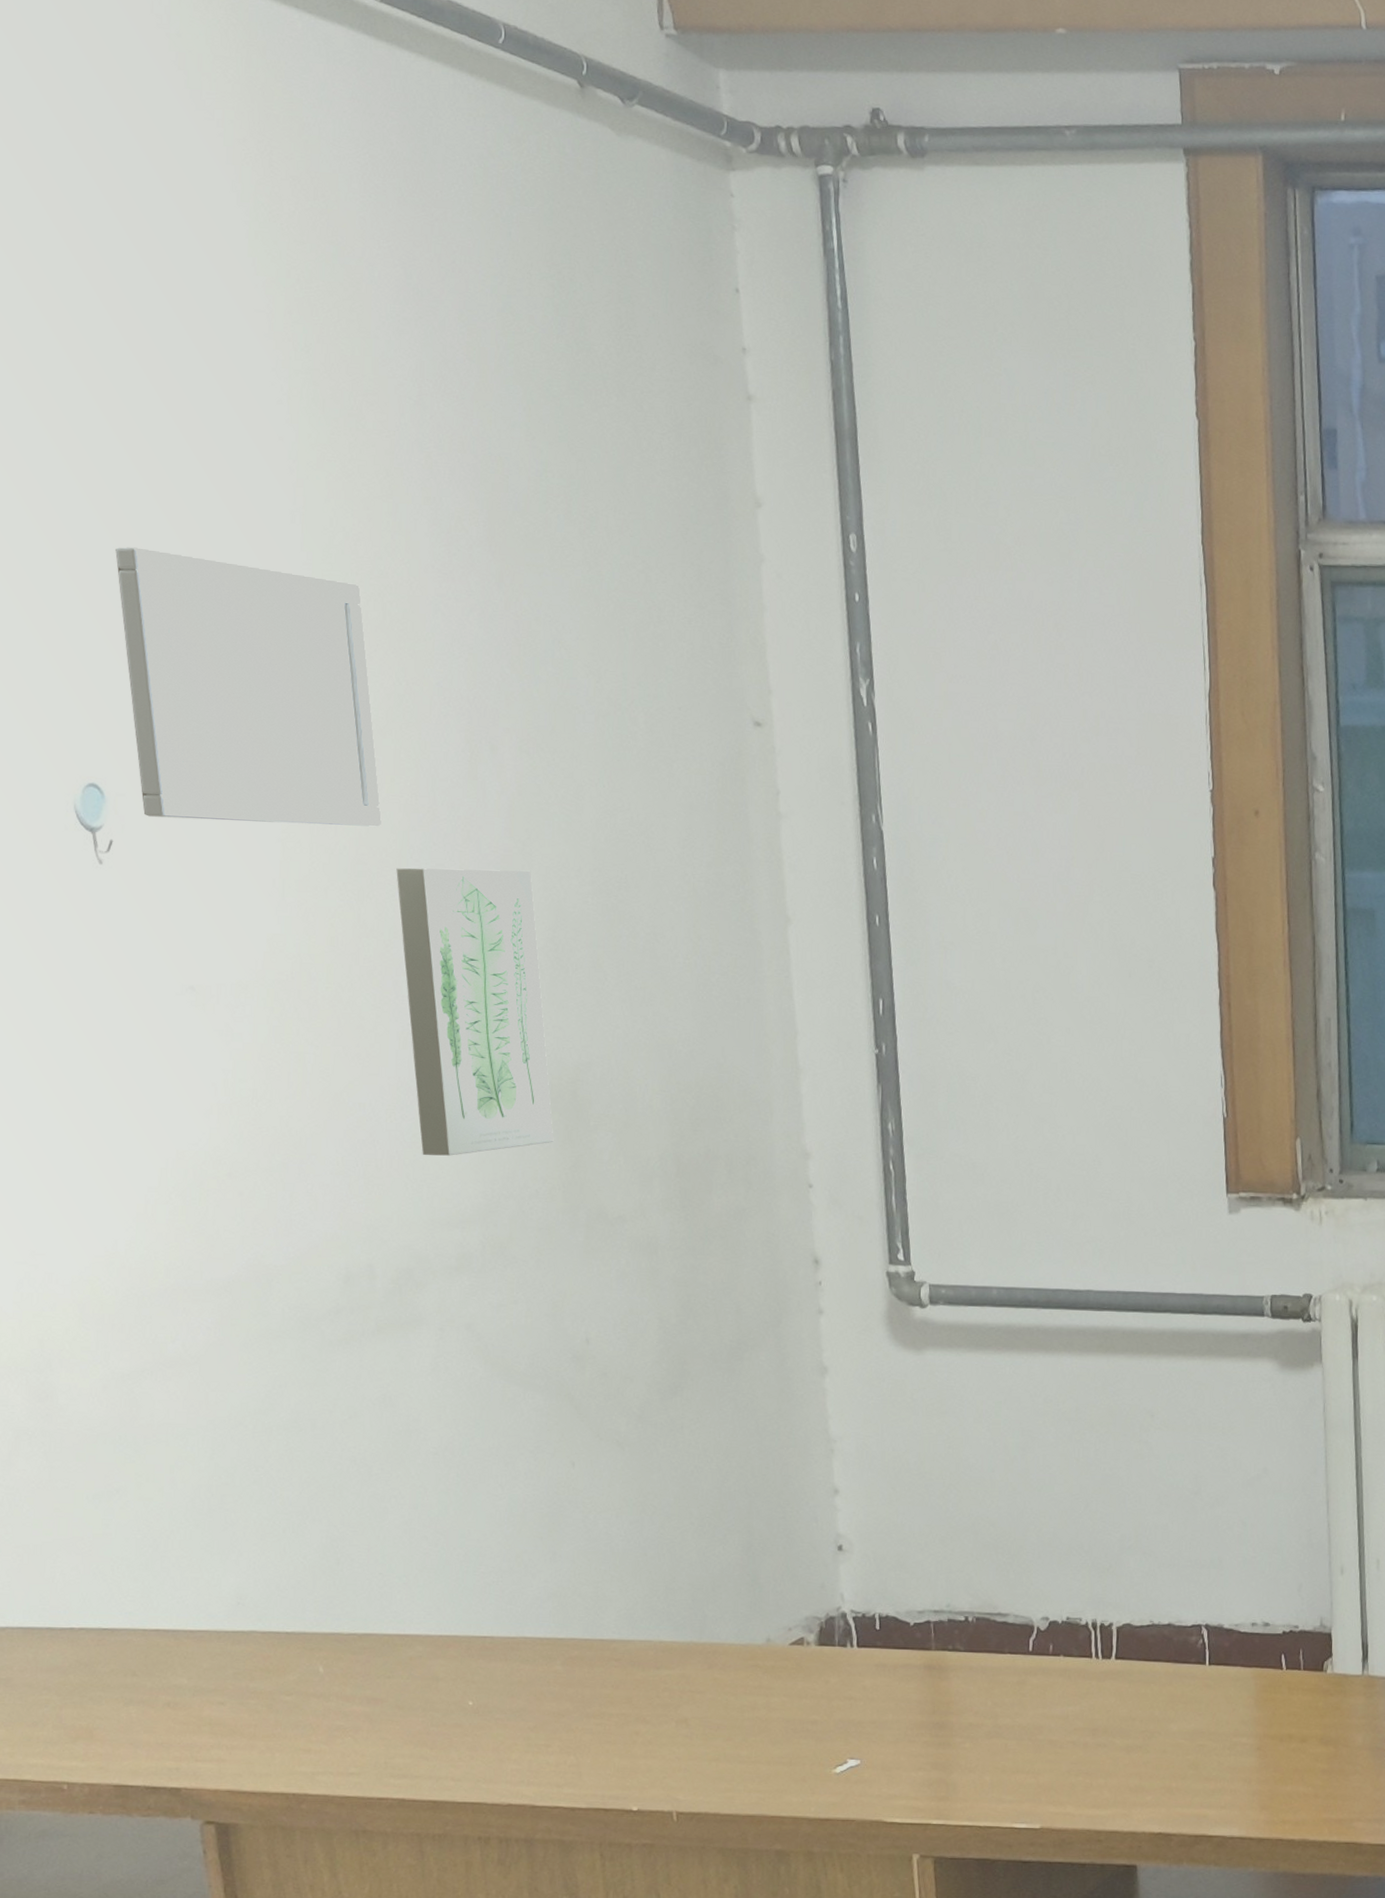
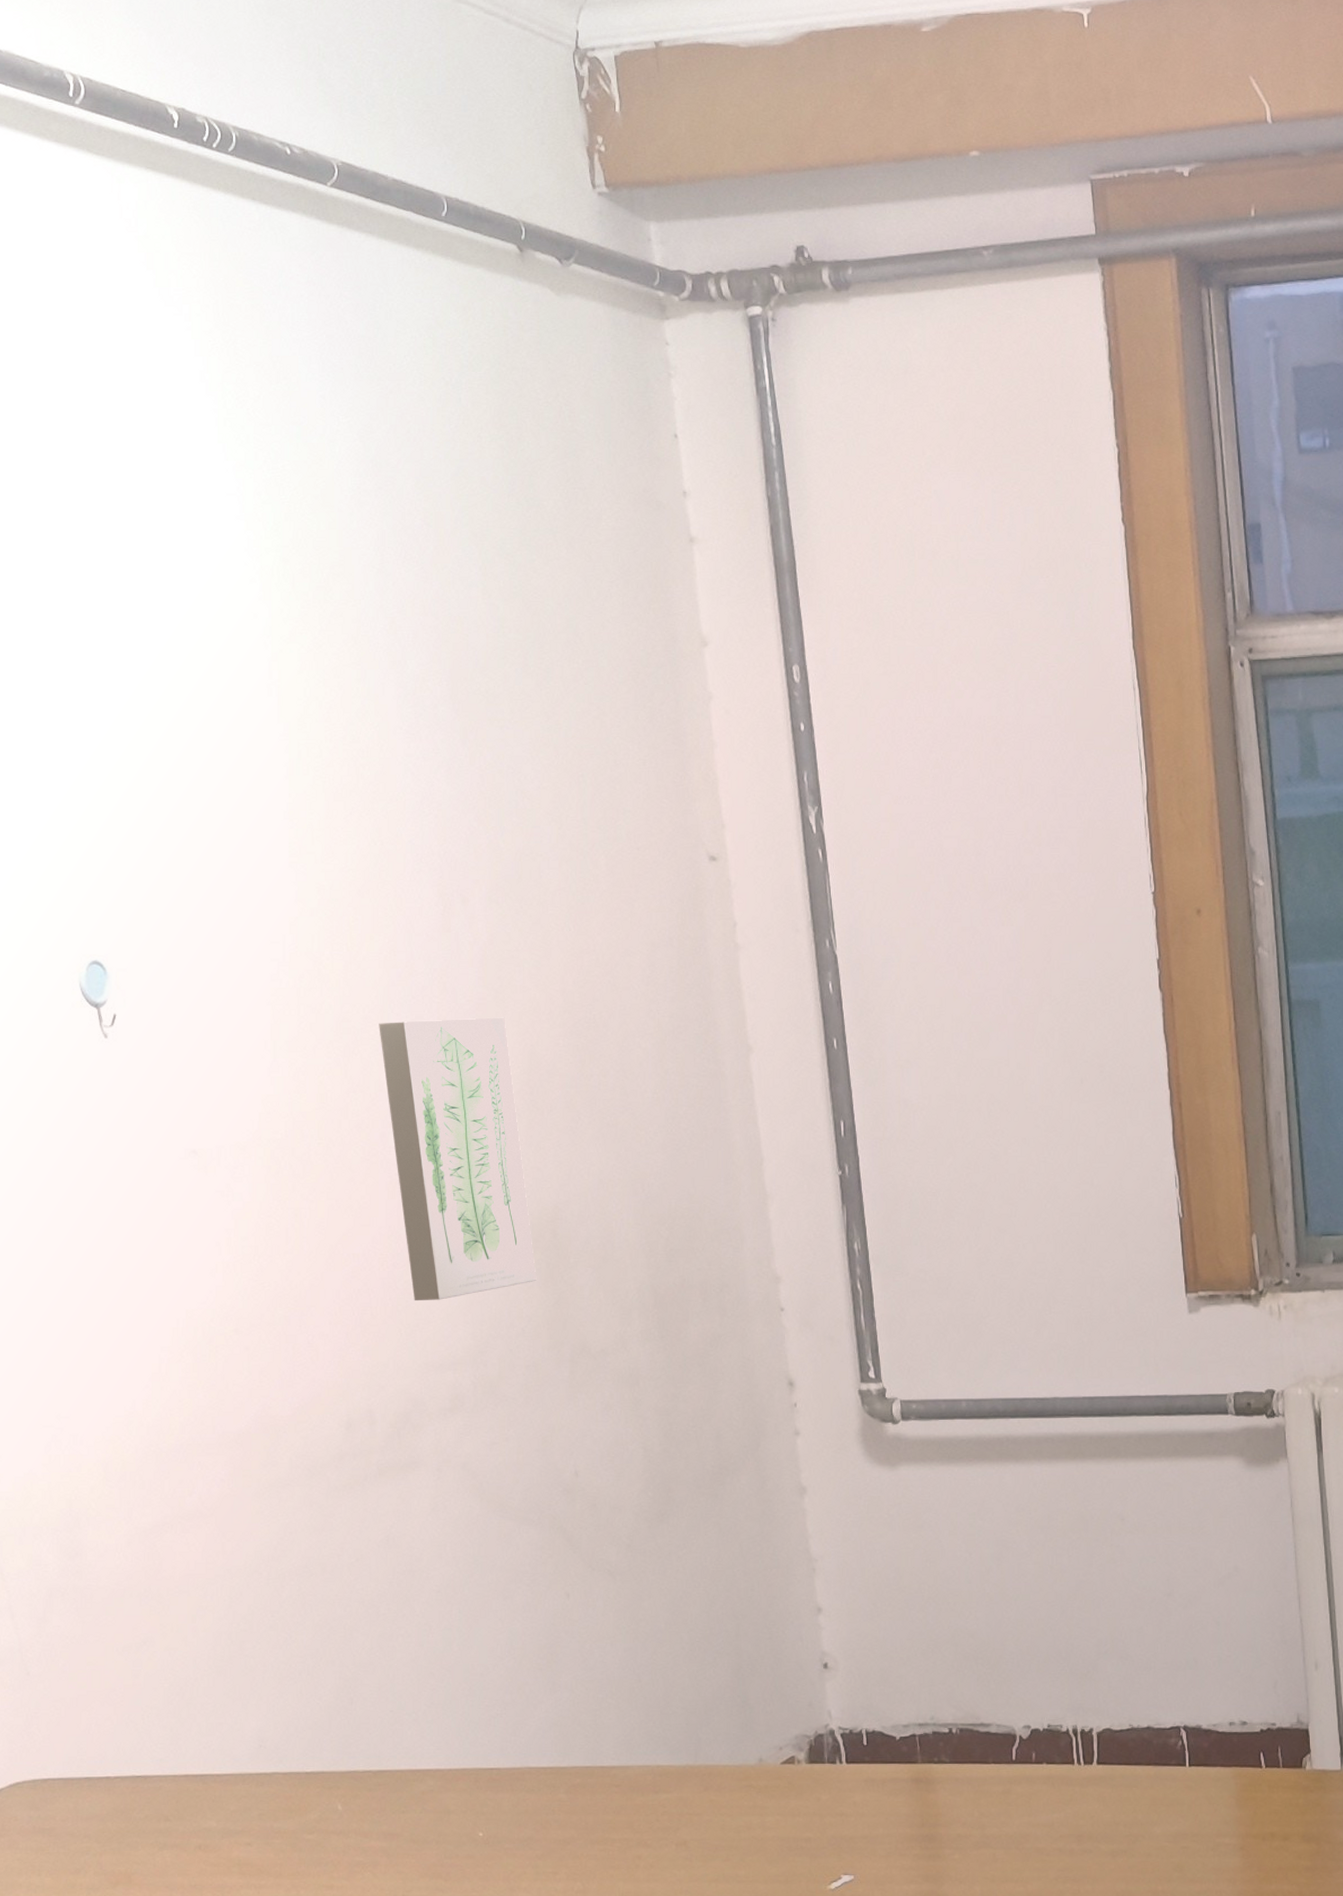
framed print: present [115,546,382,827] -> none [108,731,363,989]

